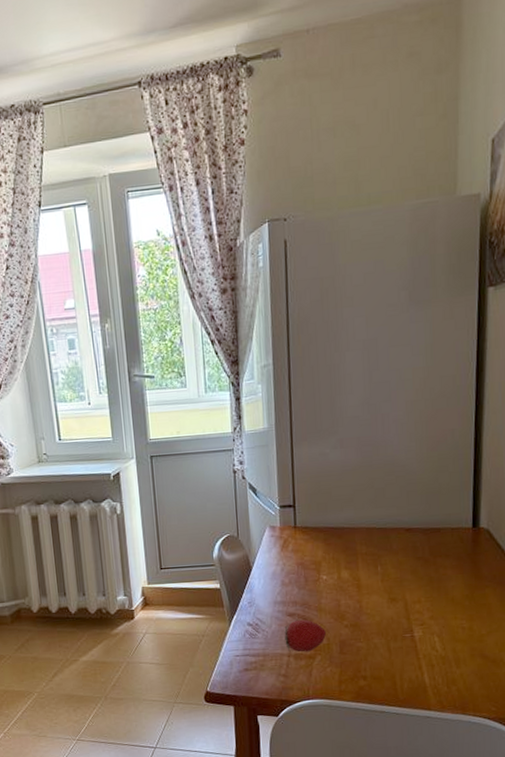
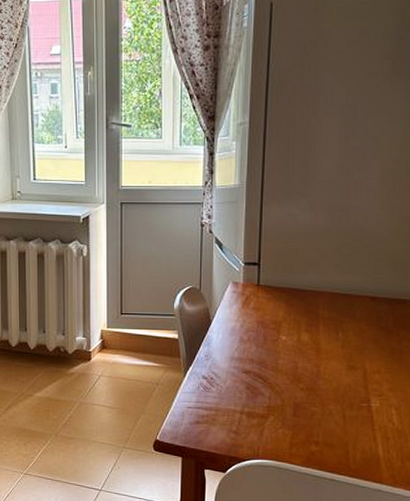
fruit: present [284,619,326,652] -> none [239,377,281,411]

